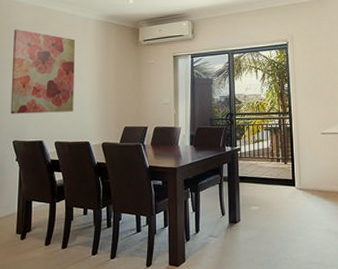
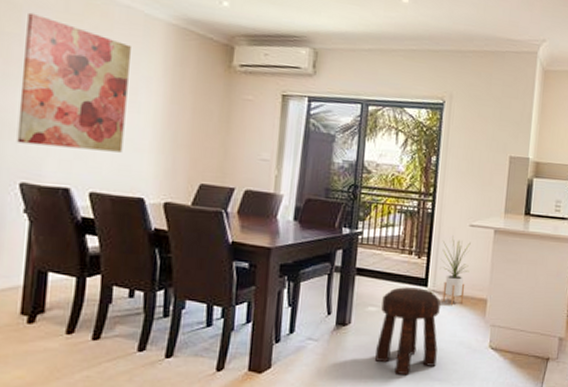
stool: none [262,187,311,261] -> present [375,287,441,376]
house plant: none [302,143,326,200] -> present [442,235,471,306]

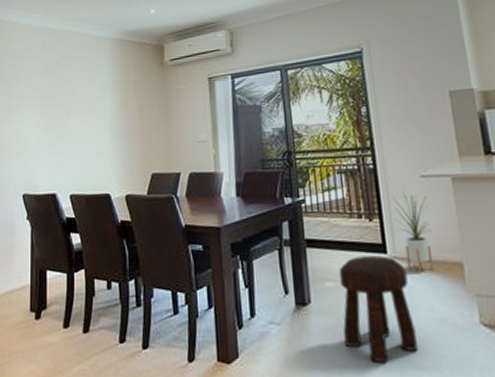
wall art: present [16,12,131,153] -> none [18,56,90,161]

